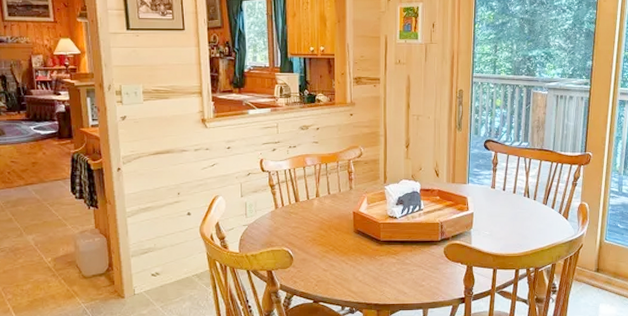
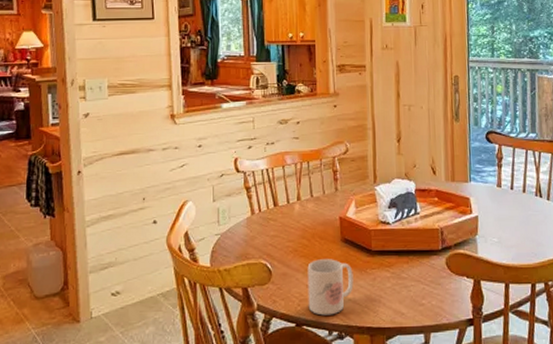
mug: none [324,247,364,294] -> present [307,259,354,316]

